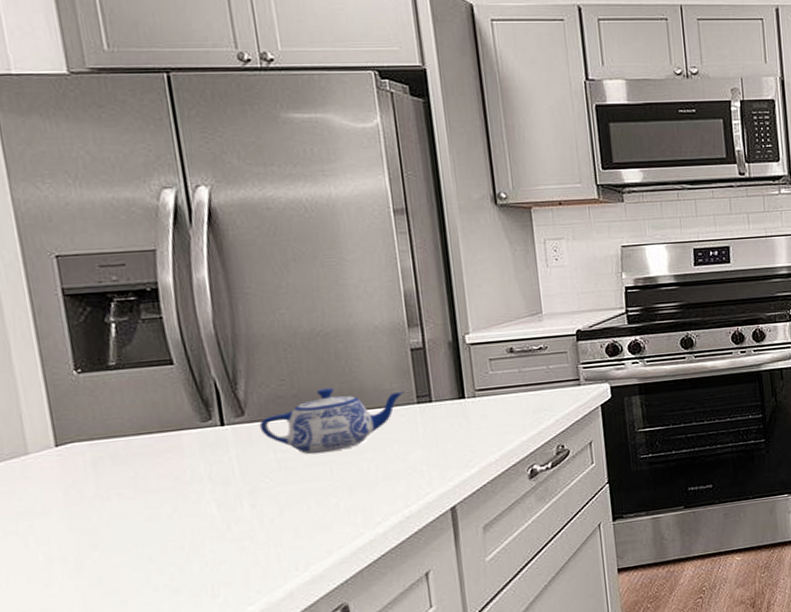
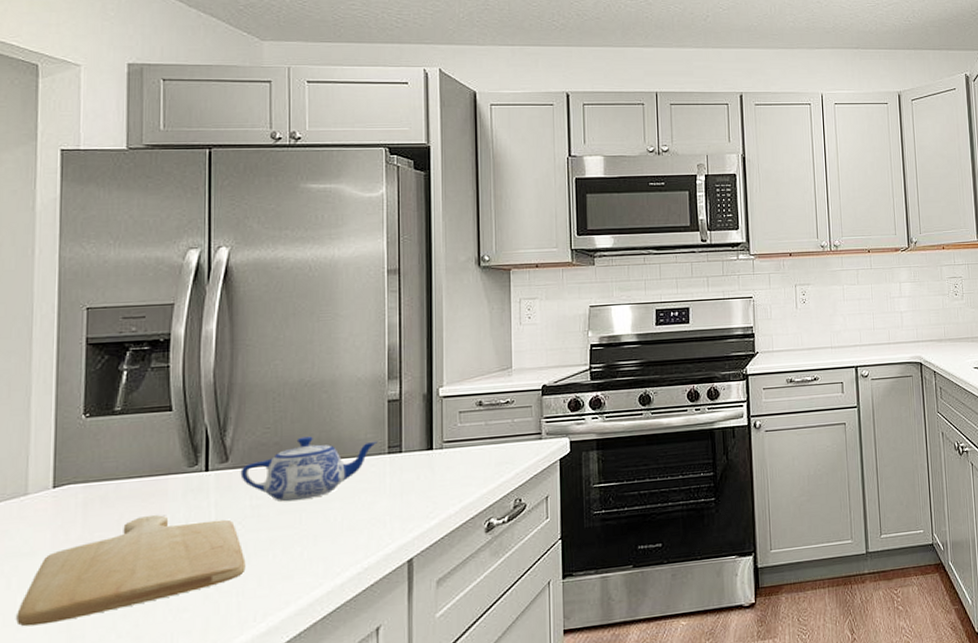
chopping board: none [41,470,280,584] -> present [16,515,246,627]

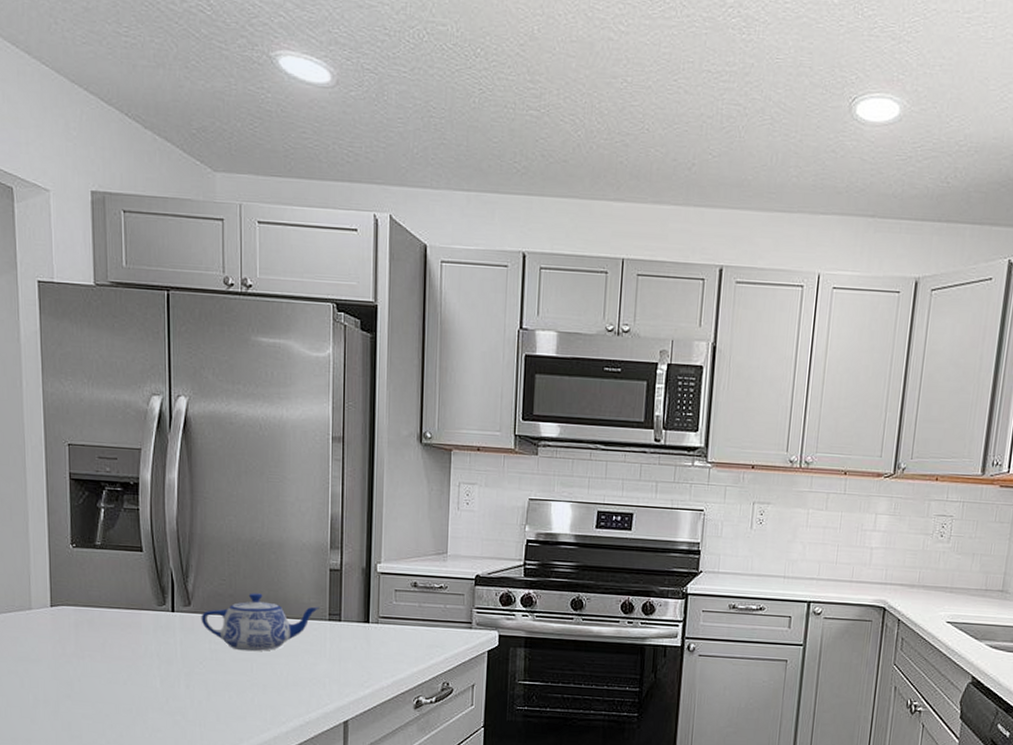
chopping board: present [16,515,246,627] -> none [30,644,206,722]

